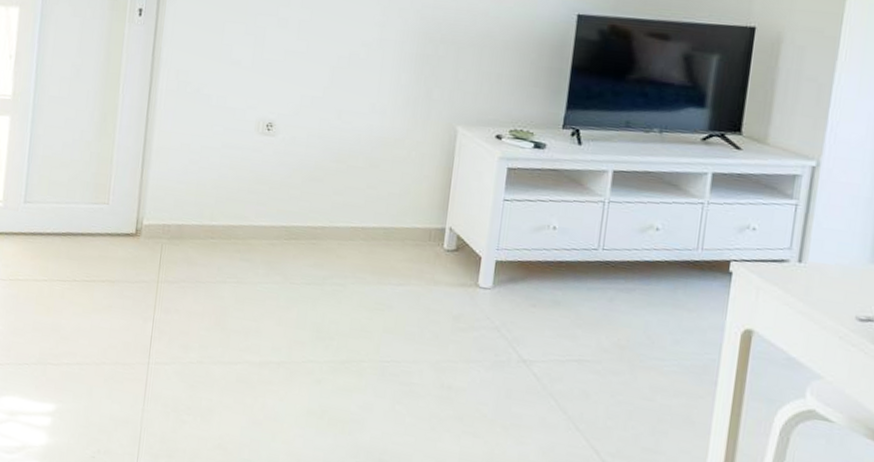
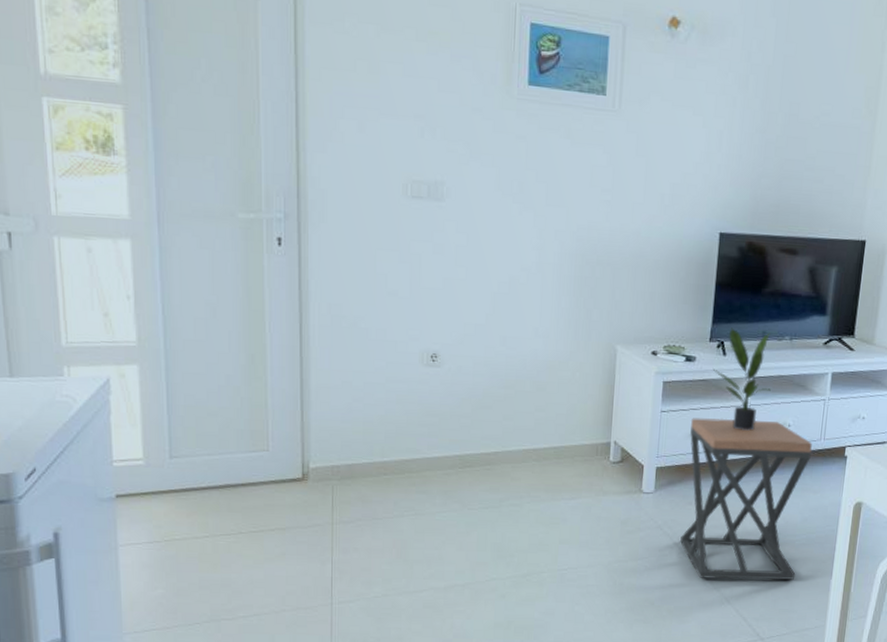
stool: none [520,210,687,414] -> present [680,418,813,580]
potted plant: none [565,115,635,231] -> present [712,328,771,431]

